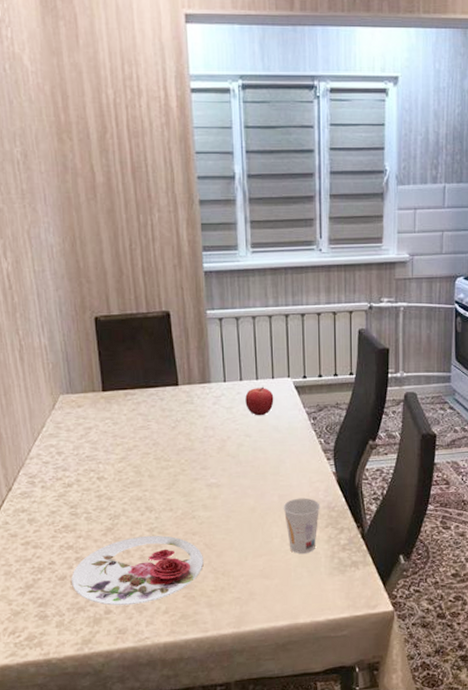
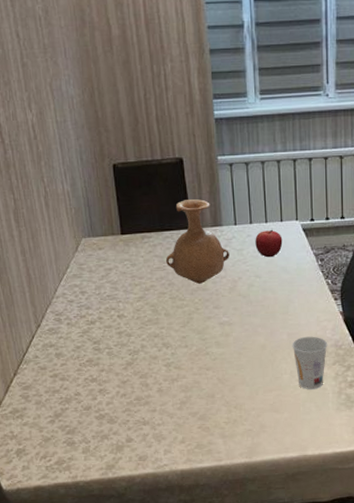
plate: present [71,535,204,606] -> none [96,370,217,435]
vase: none [150,355,218,444] -> present [165,199,229,284]

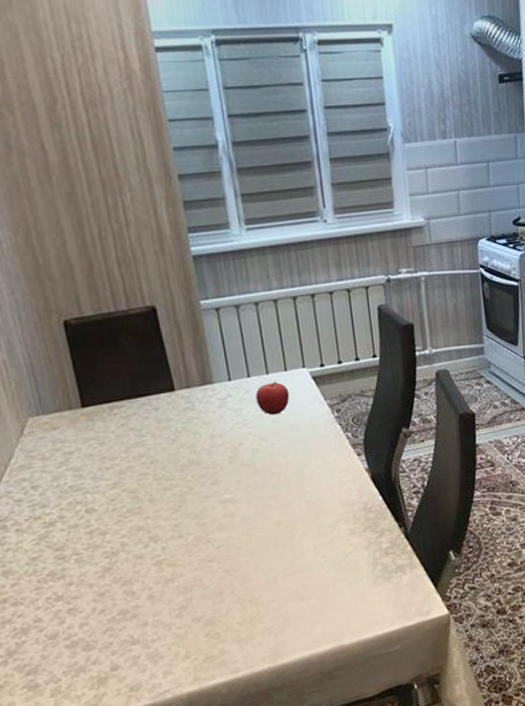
vase: present [165,199,229,284] -> none [143,354,226,457]
cup: present [292,336,328,389] -> none [312,501,356,566]

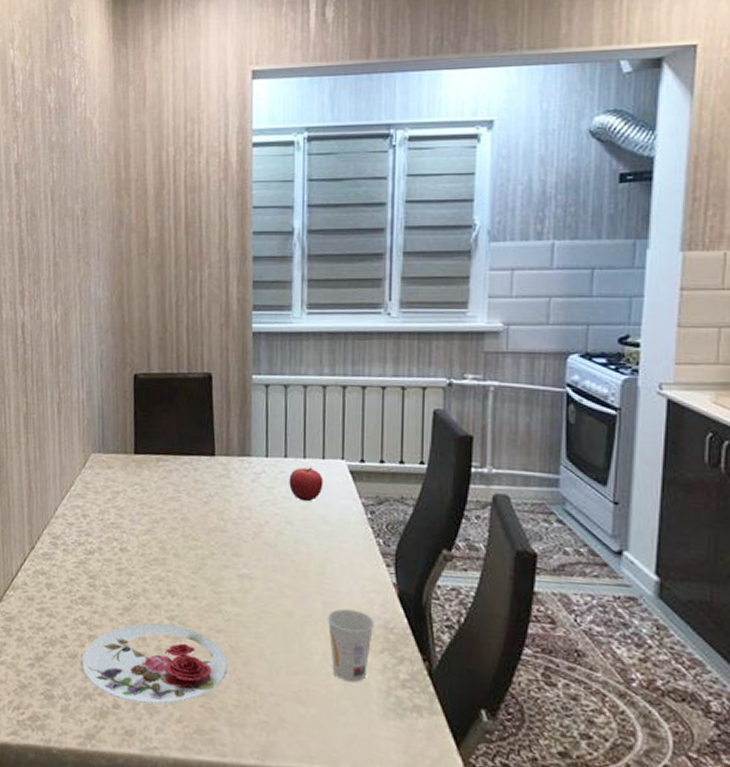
plate: none [65,567,226,661] -> present [82,623,227,705]
cup: none [312,501,356,566] -> present [327,608,375,682]

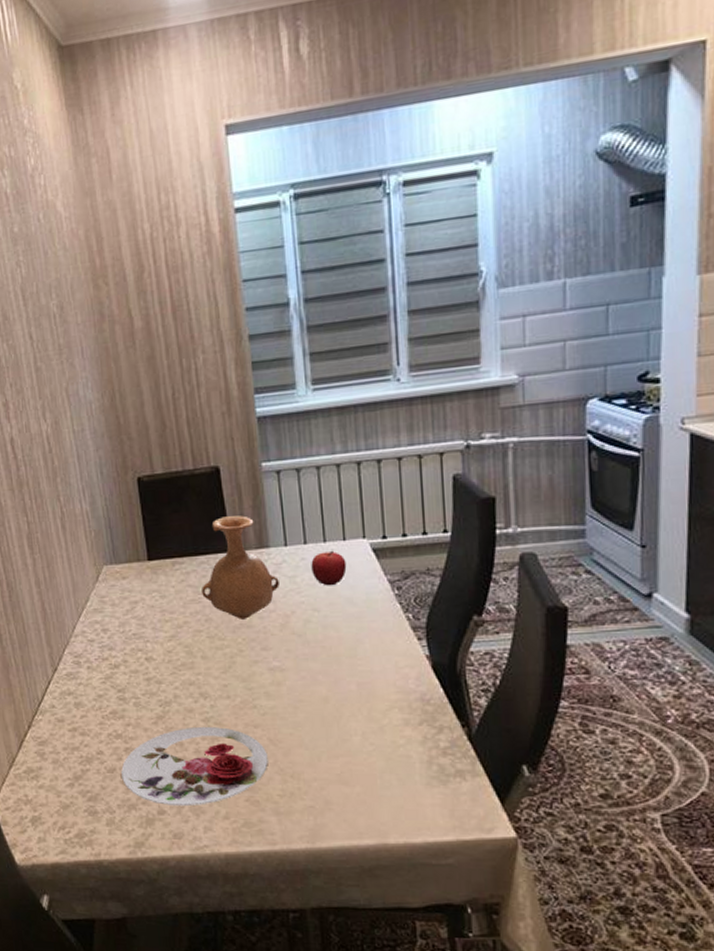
vase: none [180,421,257,523] -> present [200,515,279,619]
cup: present [327,608,375,682] -> none [363,687,411,756]

